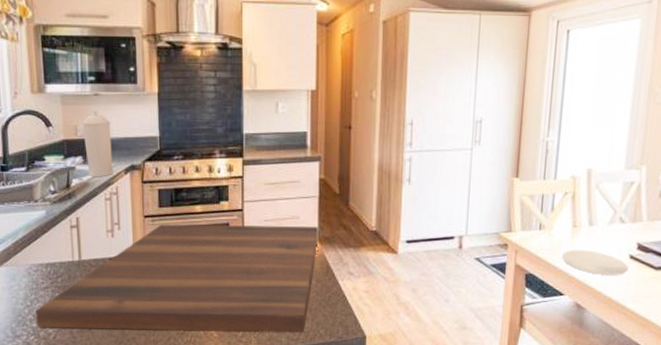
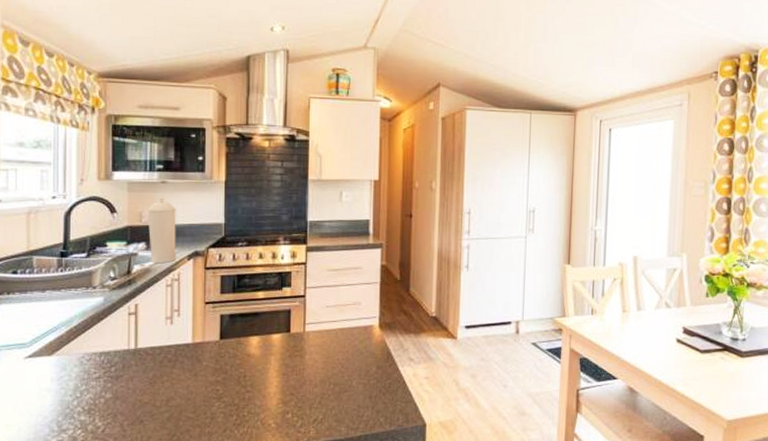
cutting board: present [36,224,319,333] -> none [85,310,380,422]
plate: present [562,250,629,275] -> none [614,334,676,359]

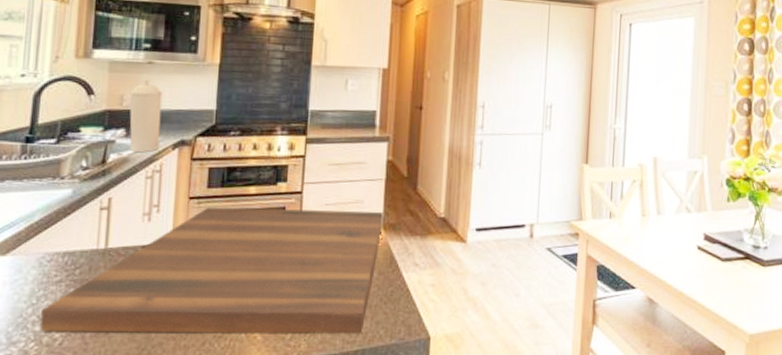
cutting board: none [85,310,380,422] -> present [40,206,384,334]

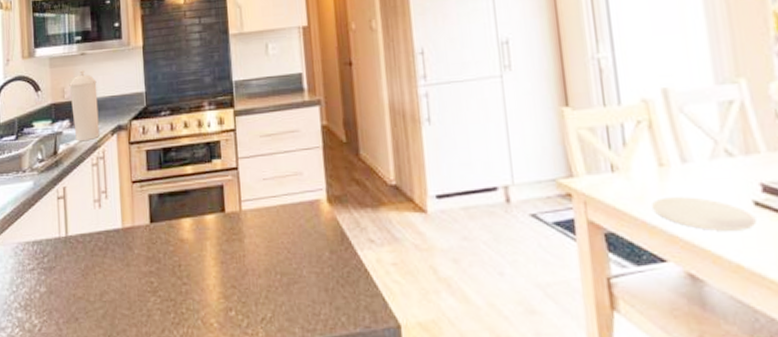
cutting board: present [40,206,384,334] -> none [21,182,328,321]
plate: none [633,240,697,267] -> present [652,197,757,231]

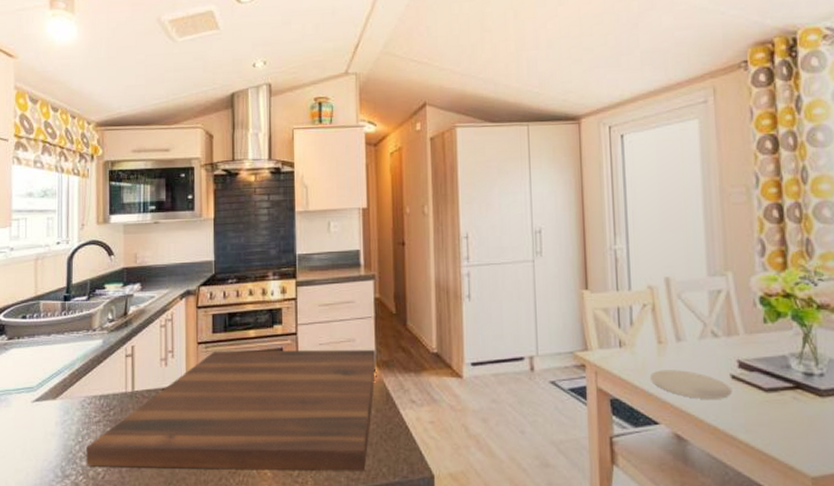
cutting board: none [21,182,328,321] -> present [86,349,377,472]
canister: present [69,70,100,142] -> none [142,238,169,304]

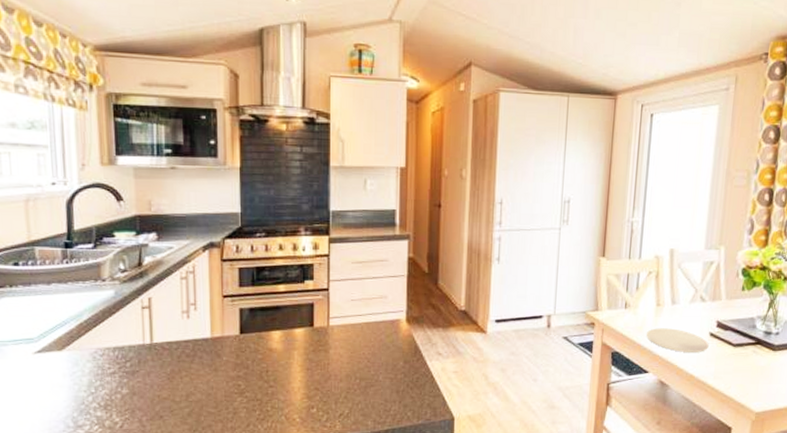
cutting board: present [86,349,377,472] -> none [101,304,407,417]

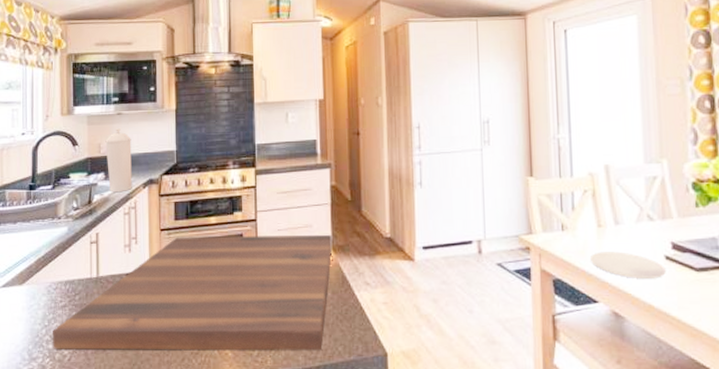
cutting board: none [101,304,407,417] -> present [53,234,333,351]
canister: none [157,184,190,255] -> present [105,128,132,193]

